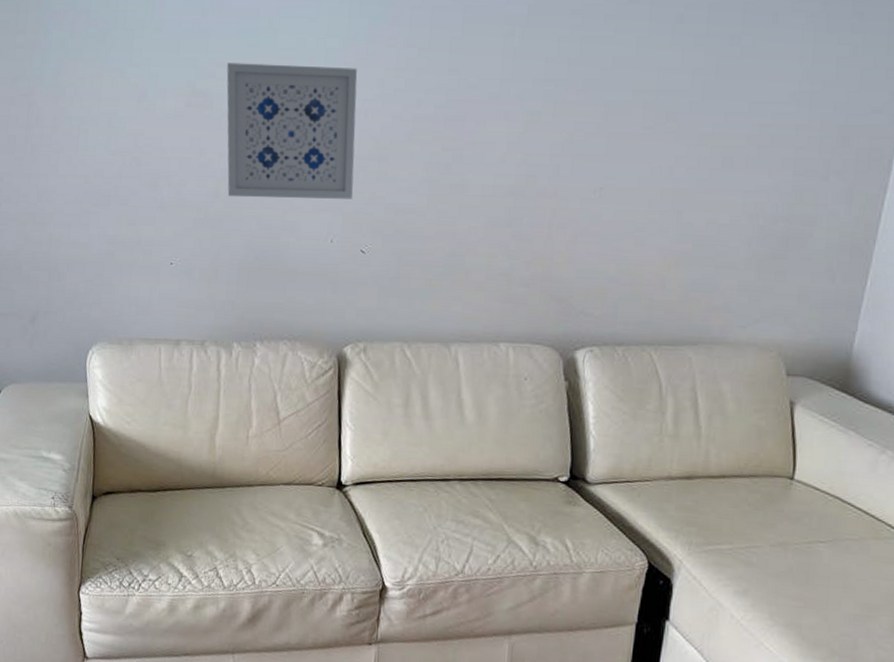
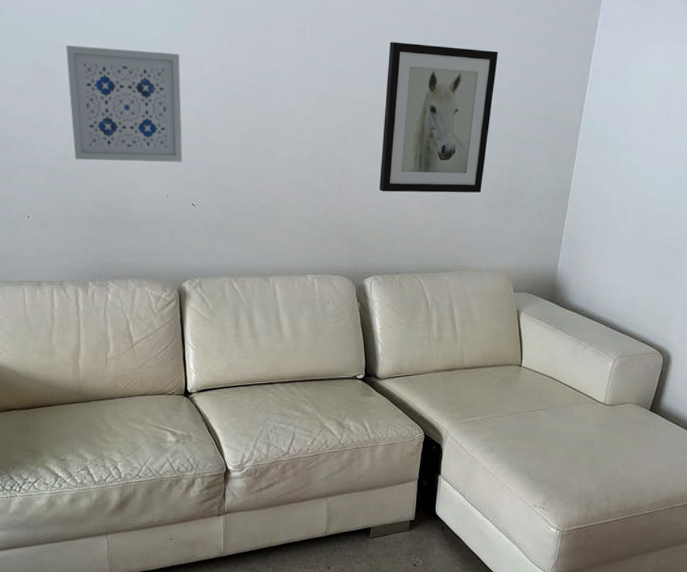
wall art: none [602,44,776,240] -> present [379,42,498,193]

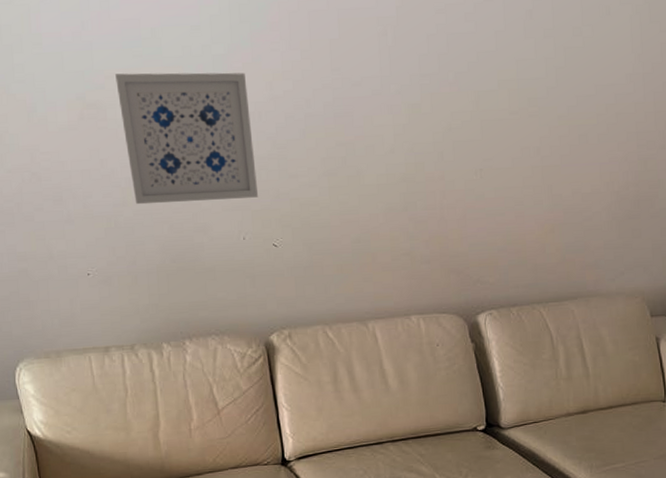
wall art: present [379,42,498,193] -> none [485,38,612,213]

